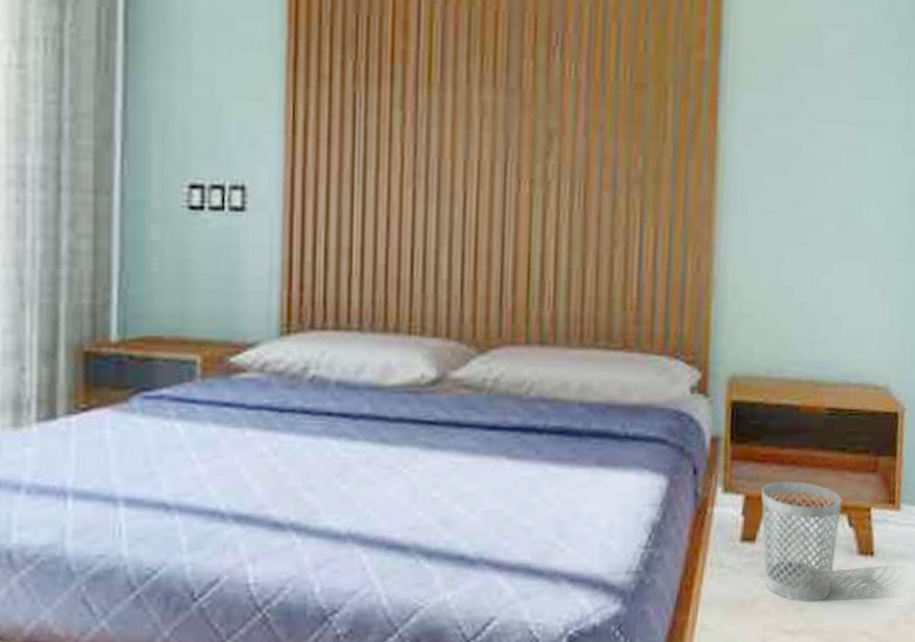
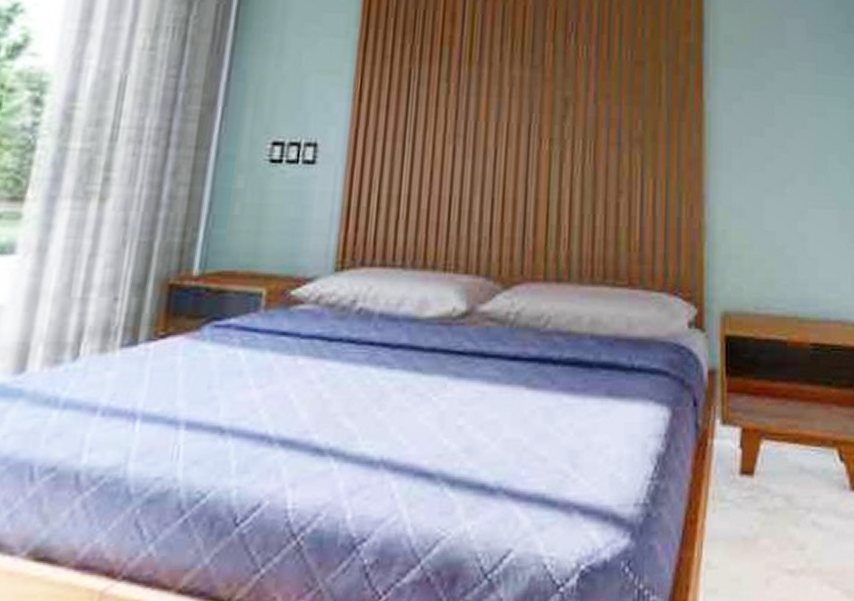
wastebasket: present [761,481,842,603] -> none [757,414,832,541]

